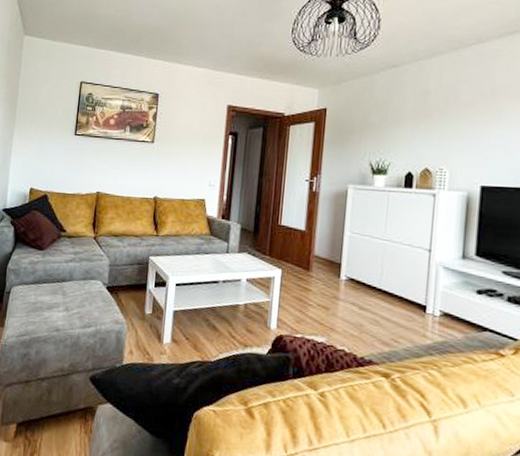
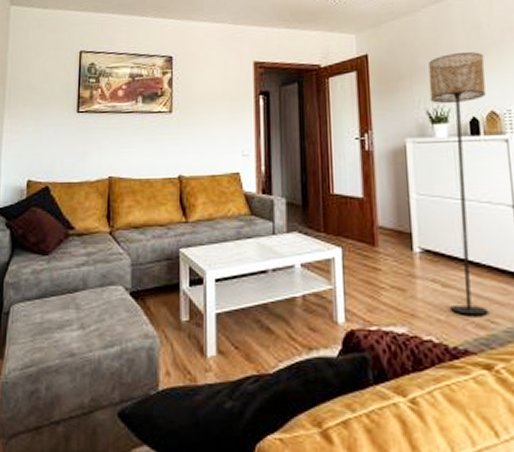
floor lamp: none [363,114,428,335] -> present [429,52,490,315]

